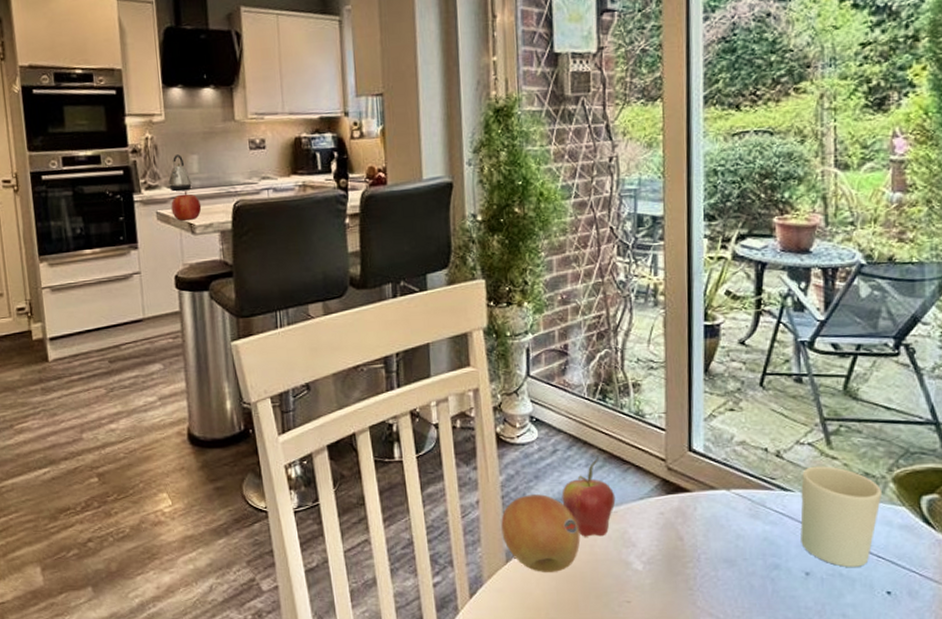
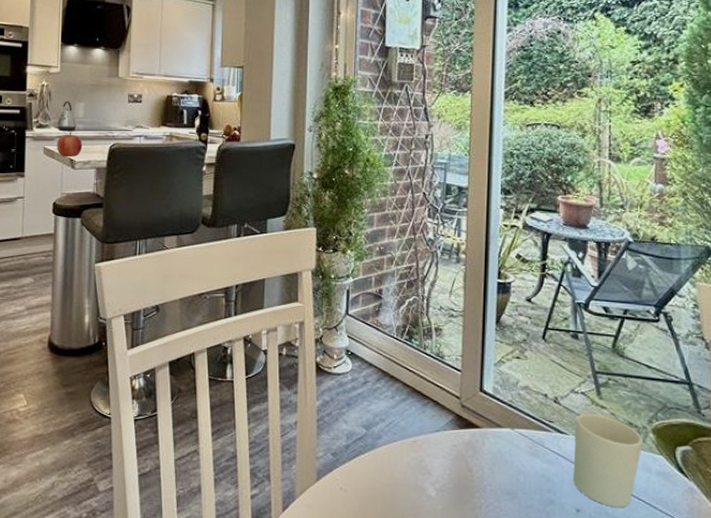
fruit: present [501,494,581,572] -> none [315,420,383,493]
fruit: present [561,457,616,537] -> none [369,391,415,463]

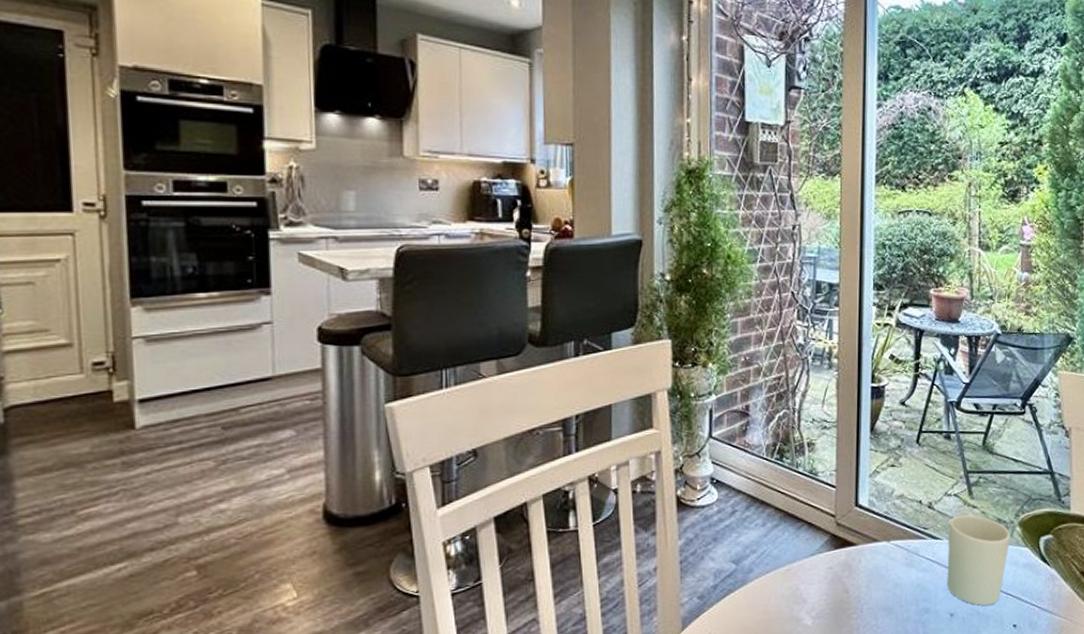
kettle: present [57,101,76,131] -> none [316,189,346,230]
fruit: present [57,132,83,157] -> none [317,231,357,266]

